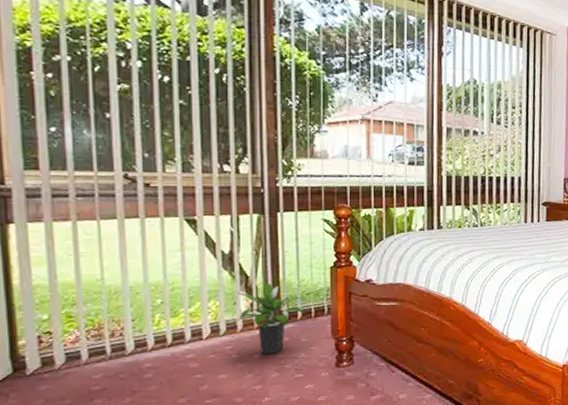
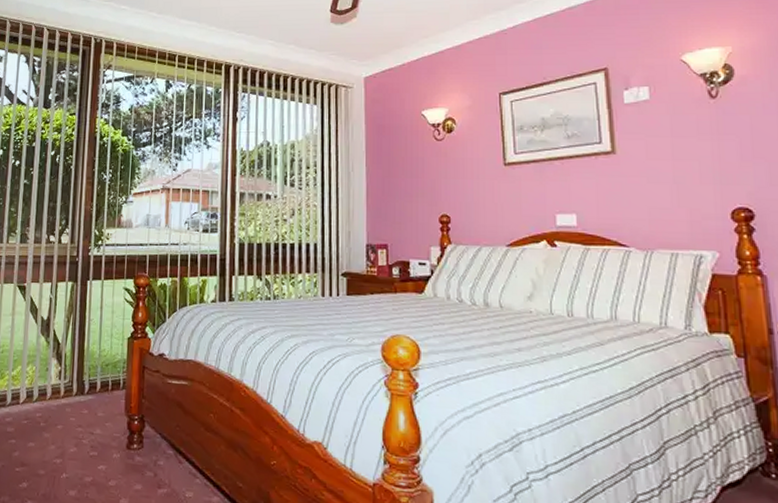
potted plant: present [235,282,309,355] -> none [46,350,107,427]

